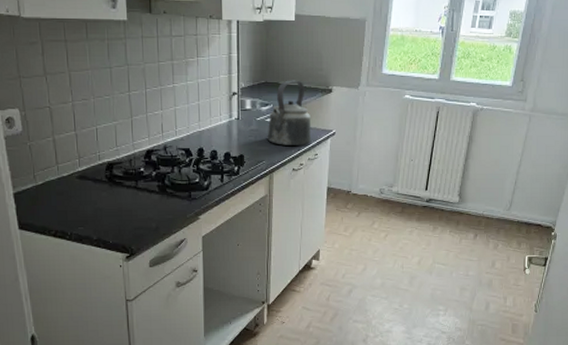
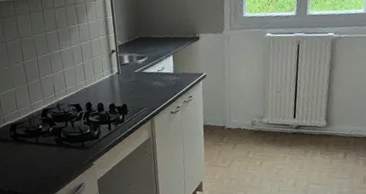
kettle: present [267,80,311,147] -> none [145,32,185,92]

